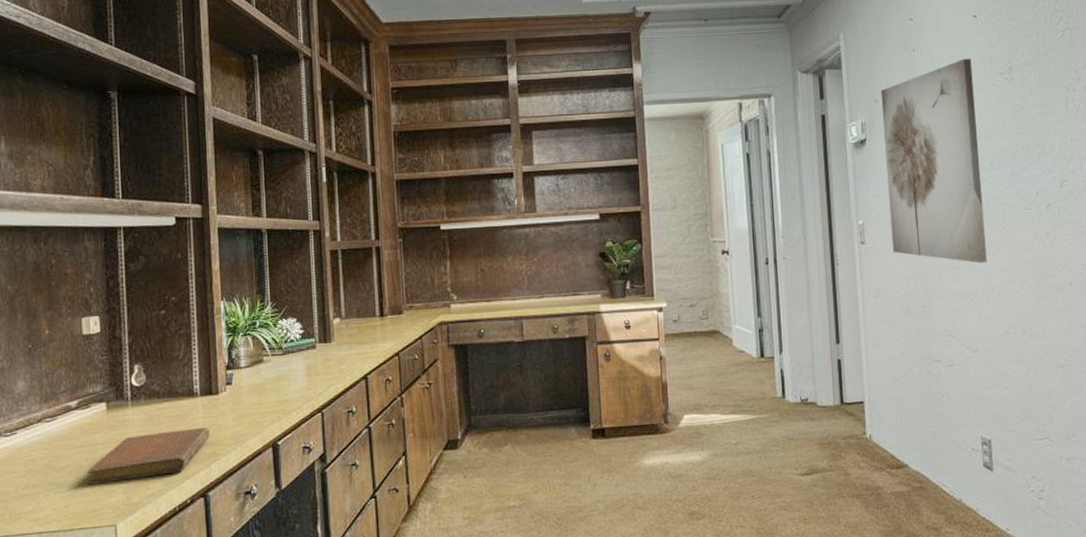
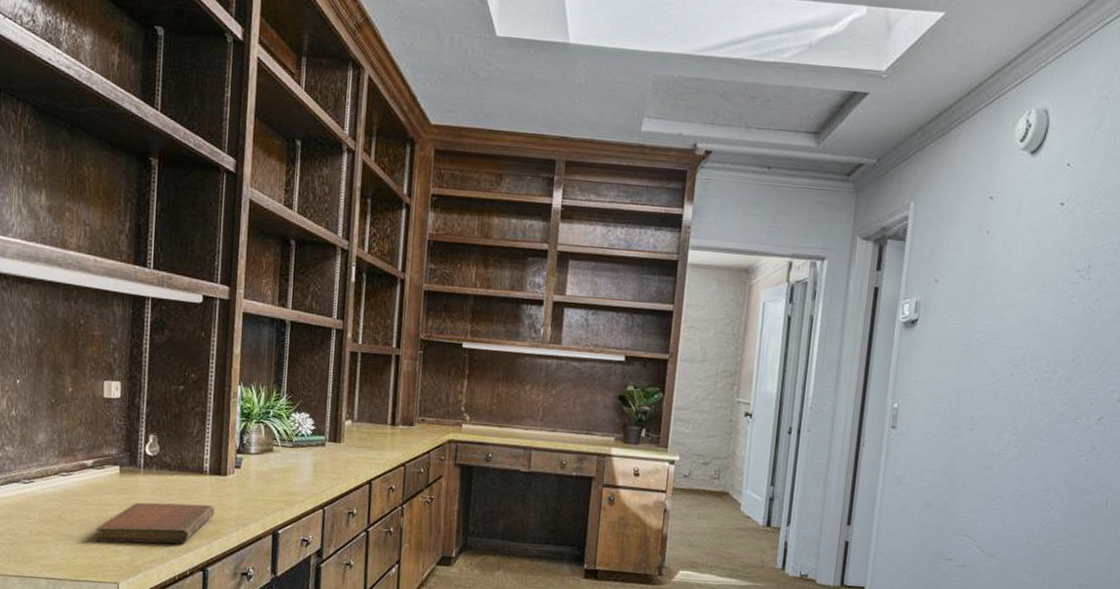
wall art: present [880,58,987,264] -> none [924,248,1049,468]

